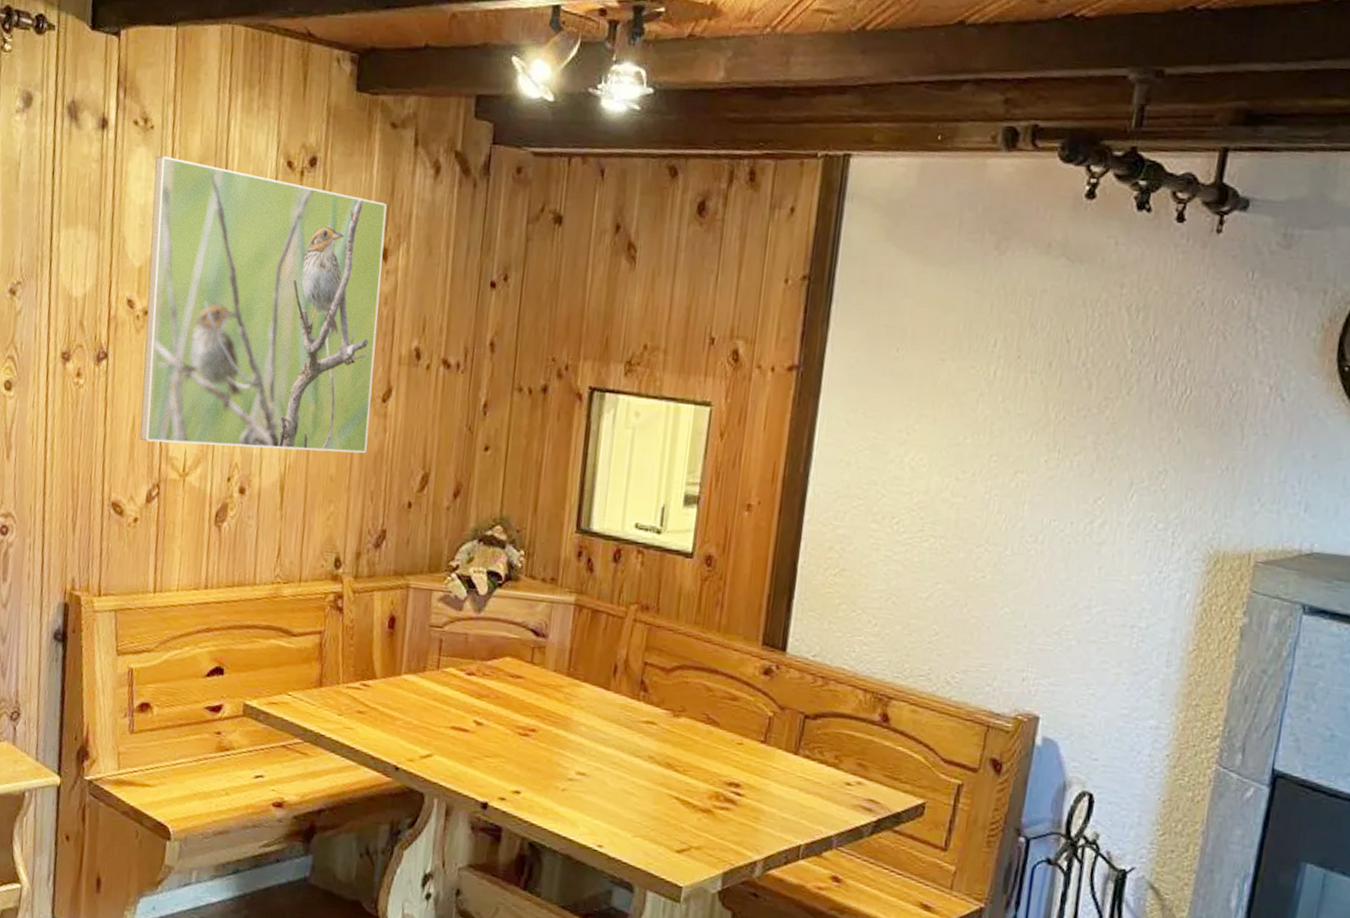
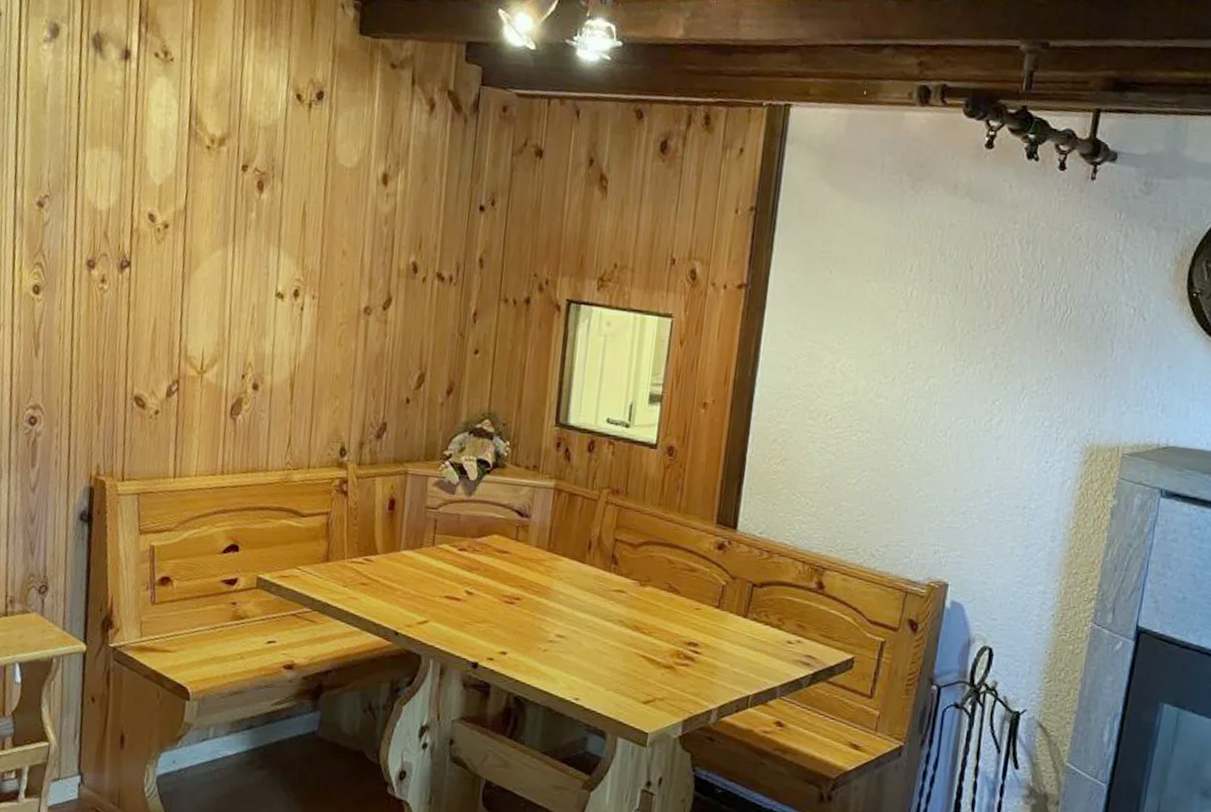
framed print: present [140,155,387,454] -> none [160,85,387,355]

